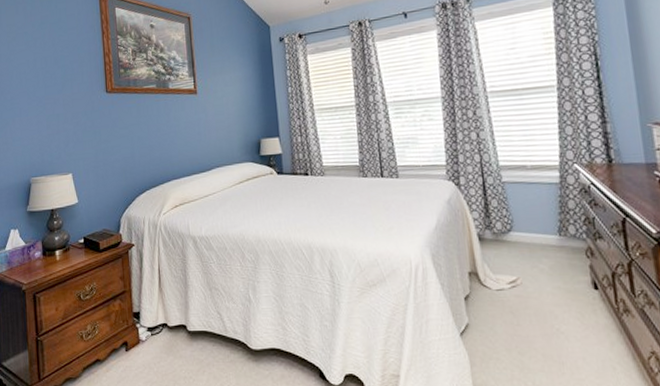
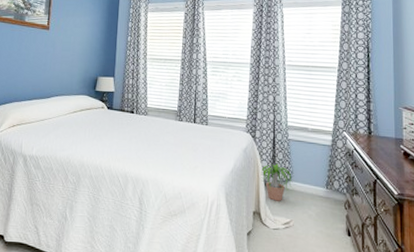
potted plant: none [472,212,516,257] -> present [261,163,293,201]

